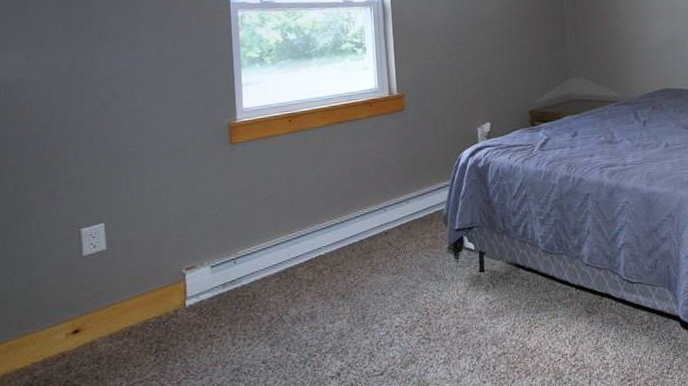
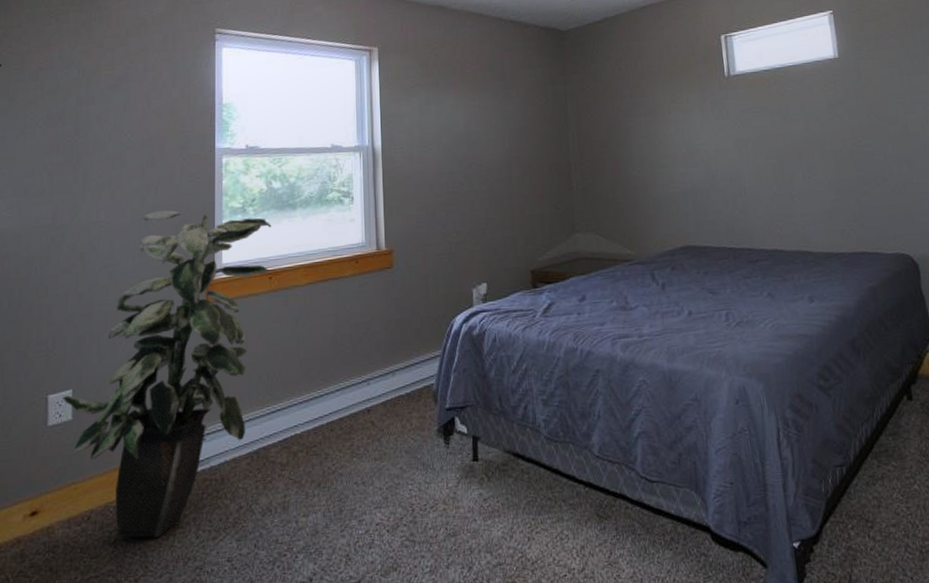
indoor plant: none [95,60,289,348] -> present [62,210,272,538]

